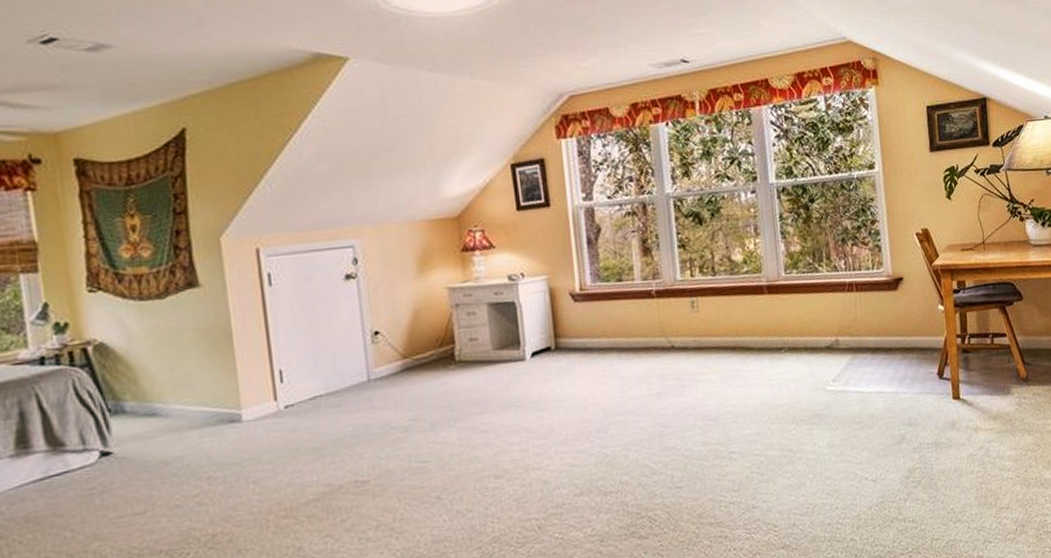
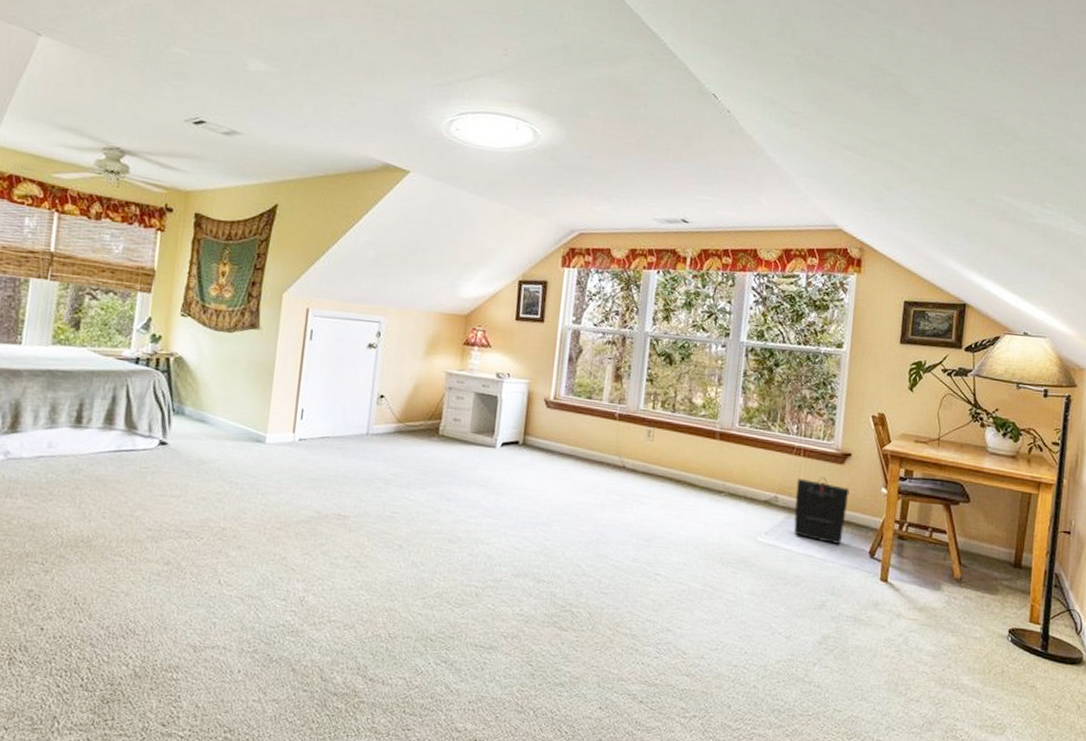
backpack: none [854,308,910,375] -> present [793,477,850,544]

